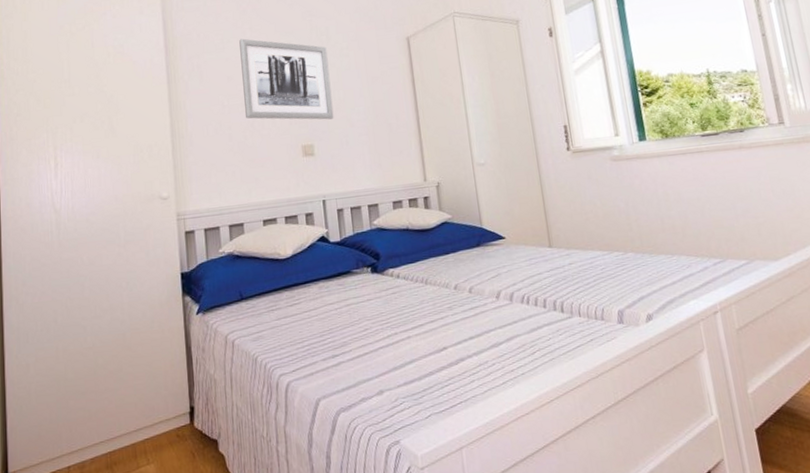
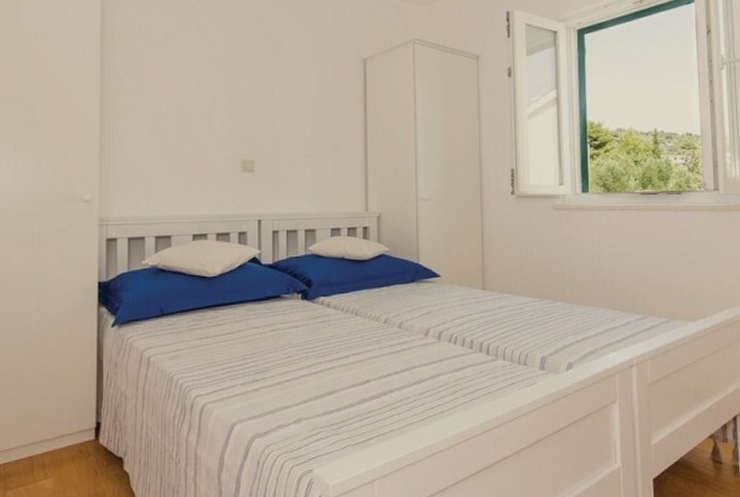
wall art: present [239,38,334,120] -> none [184,38,279,136]

